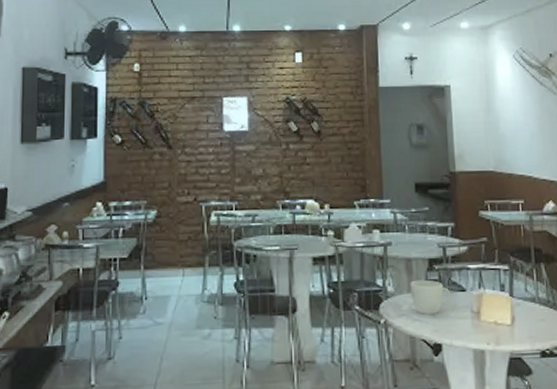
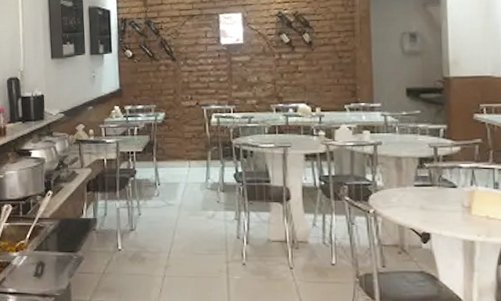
cup: present [410,279,451,314] -> none [400,176,442,207]

